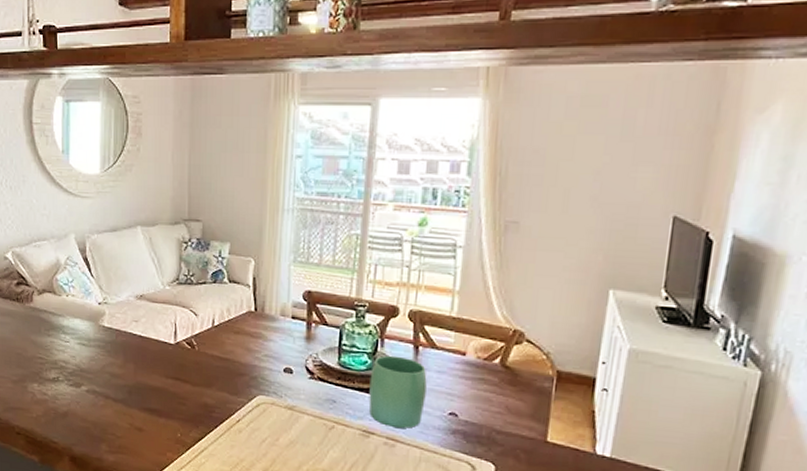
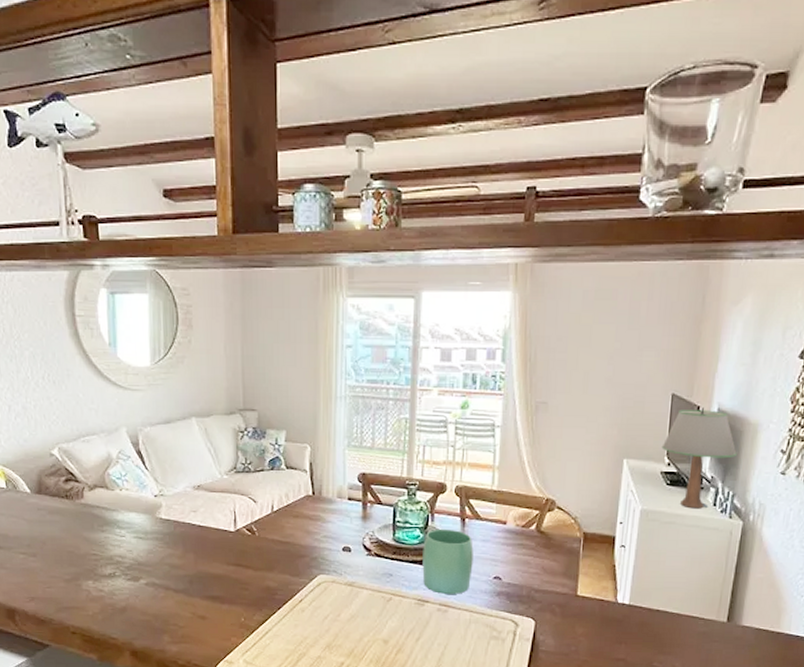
table lamp: none [657,233,756,353] -> present [661,407,737,509]

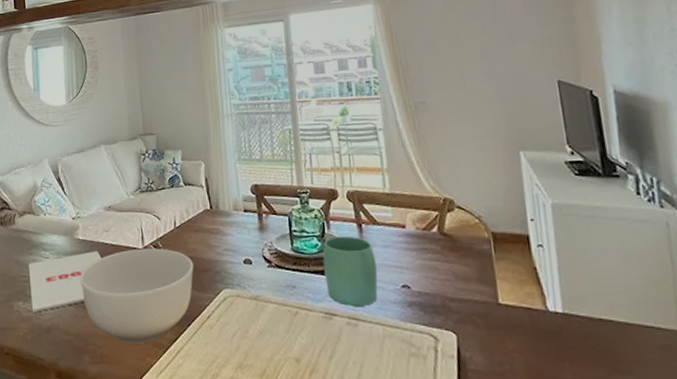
magazine: none [100,532,188,592] -> present [29,251,102,312]
bowl: none [160,531,289,625] -> present [79,248,194,344]
table lamp: present [661,407,737,509] -> none [559,91,650,200]

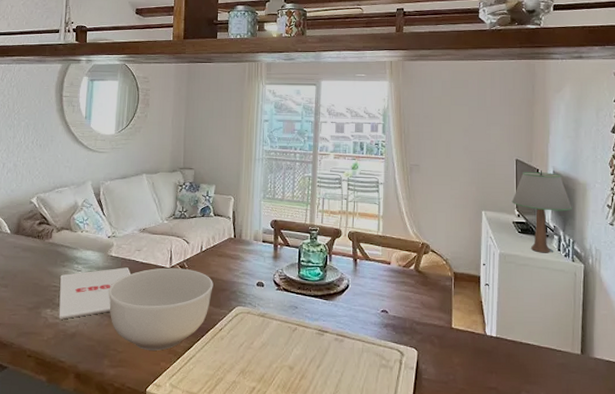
mug: present [322,236,378,306] -> none [322,267,364,325]
table lamp: none [559,91,650,200] -> present [511,170,572,253]

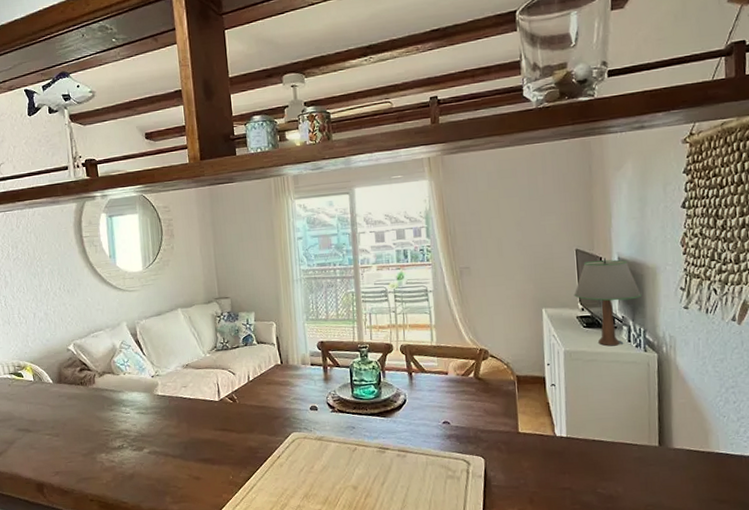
magazine: present [58,267,131,320] -> none [110,405,181,462]
bowl: present [108,267,213,351] -> none [159,400,266,484]

